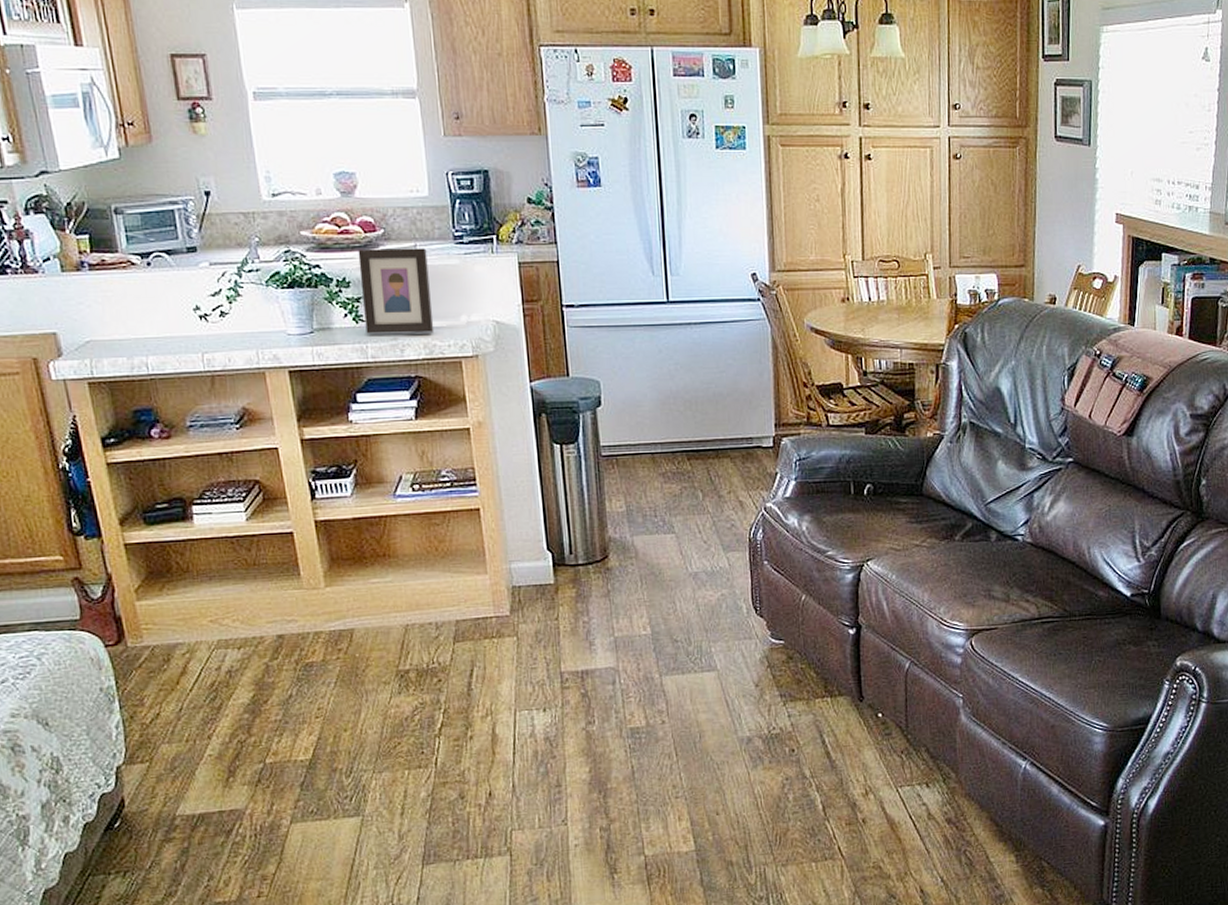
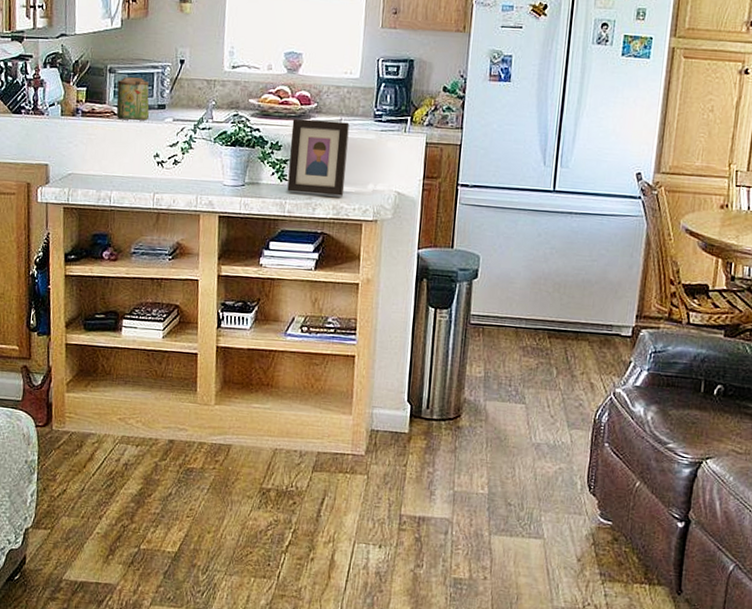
canister: none [128,217,177,270] -> present [116,77,150,121]

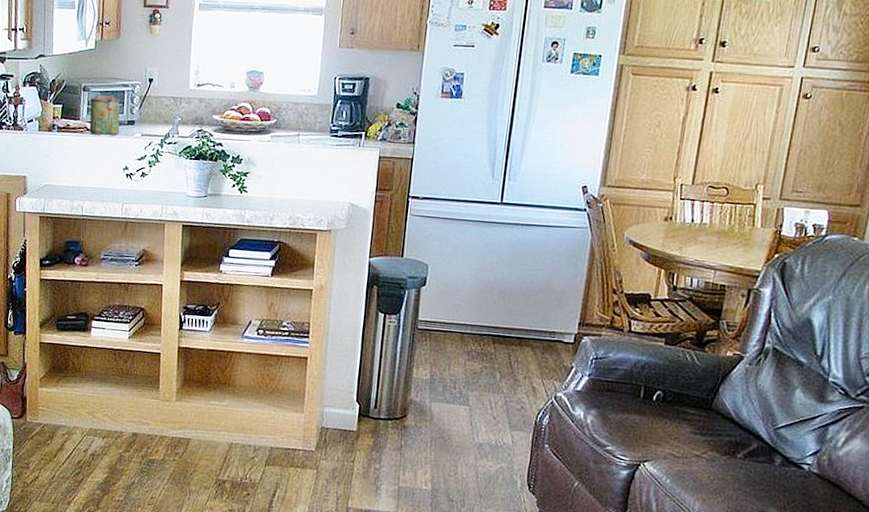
picture frame: present [287,118,350,196] -> none [246,133,307,207]

